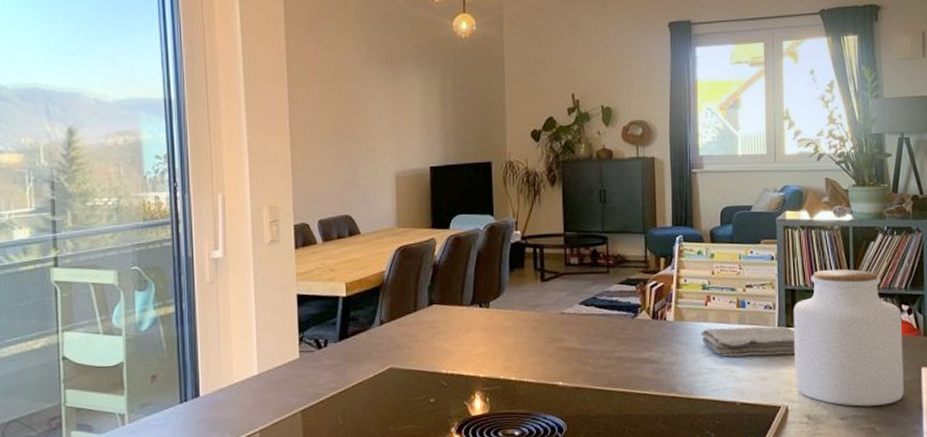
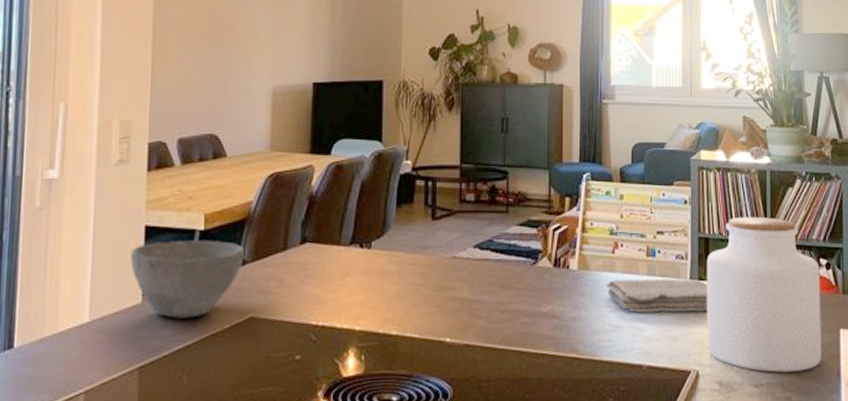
bowl: none [287,304,381,370] -> present [130,240,244,319]

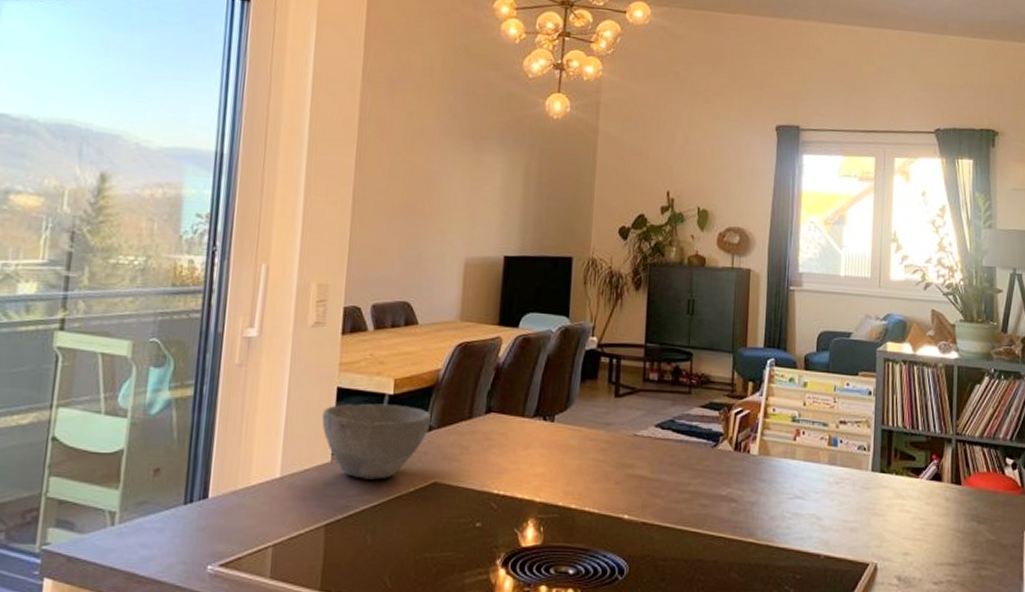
washcloth: present [605,279,708,312] -> none [786,467,890,504]
jar: present [706,216,821,373] -> none [886,411,1006,571]

